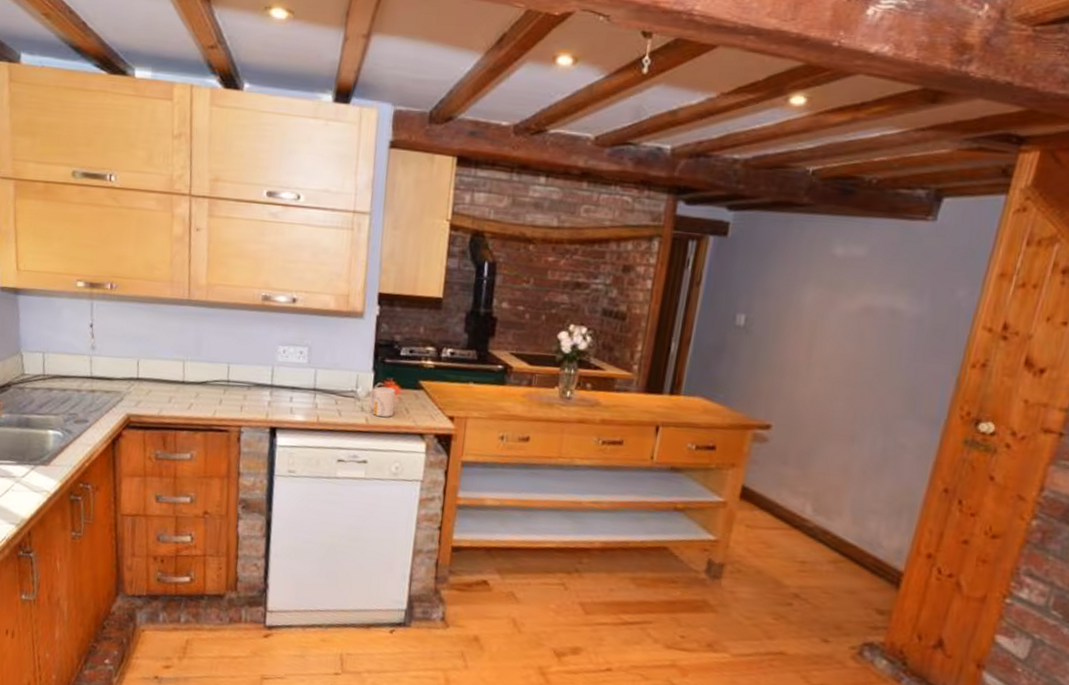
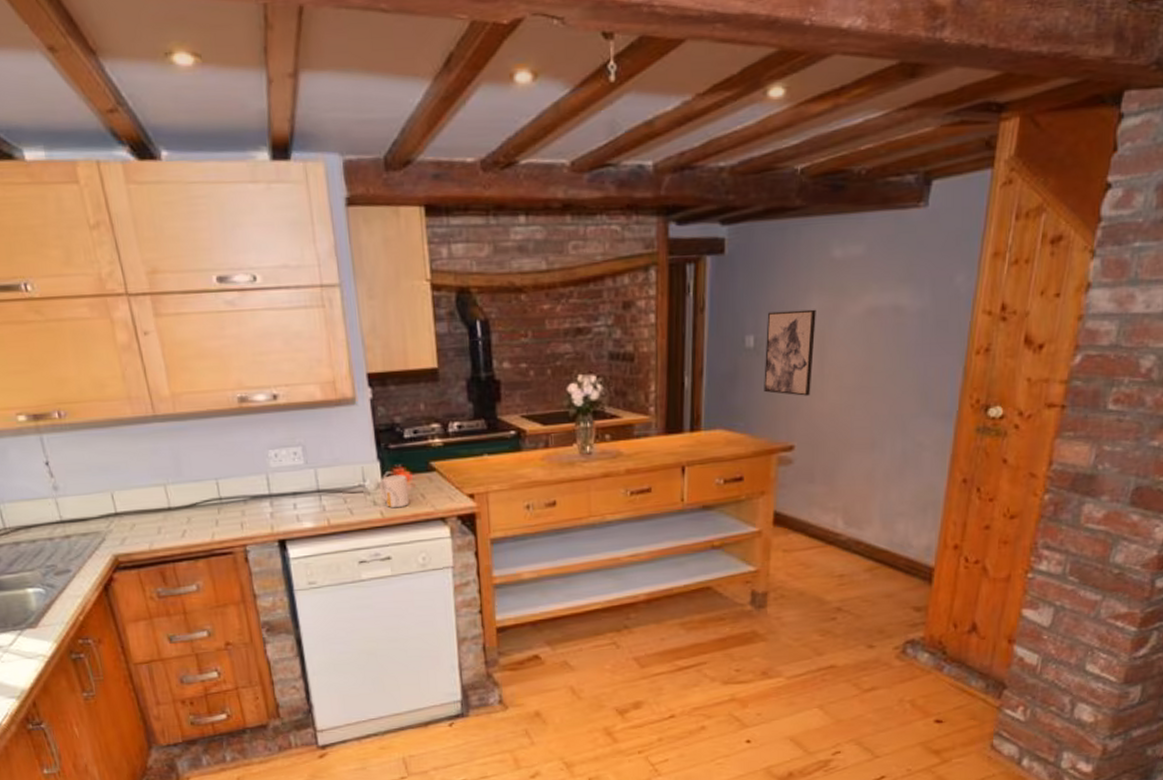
wall art: none [748,295,811,380] -> present [764,309,816,396]

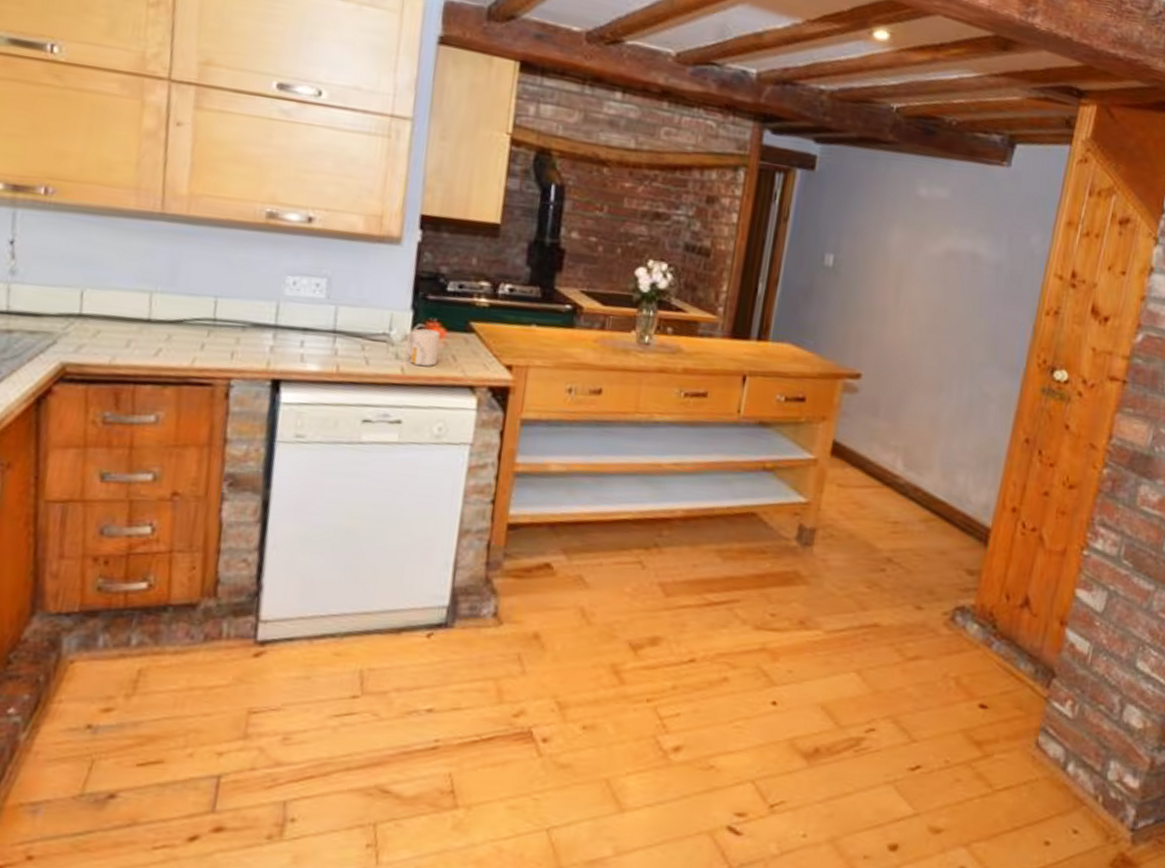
wall art: present [764,309,816,396] -> none [837,235,897,326]

